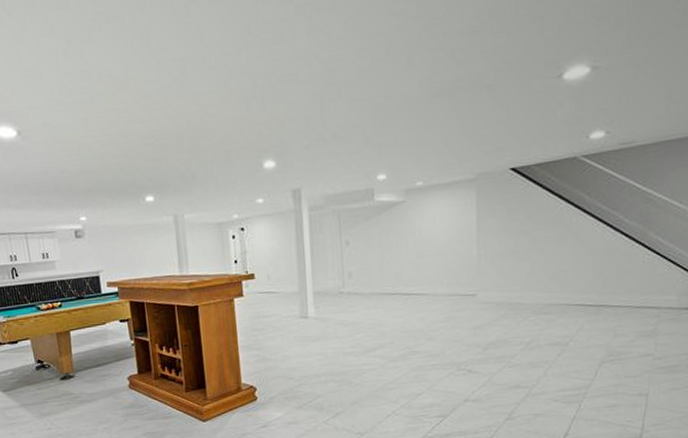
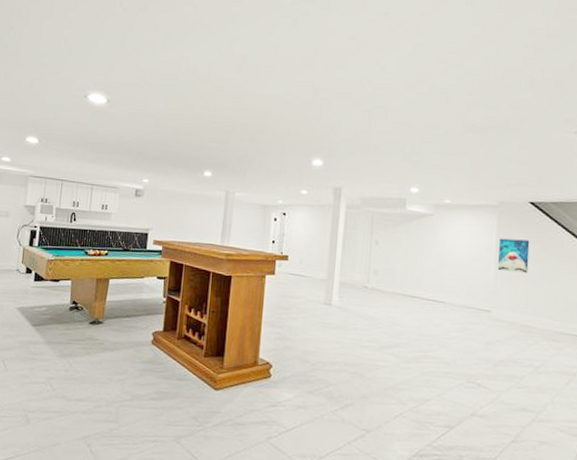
wall art: none [480,212,513,251] -> present [498,238,530,273]

